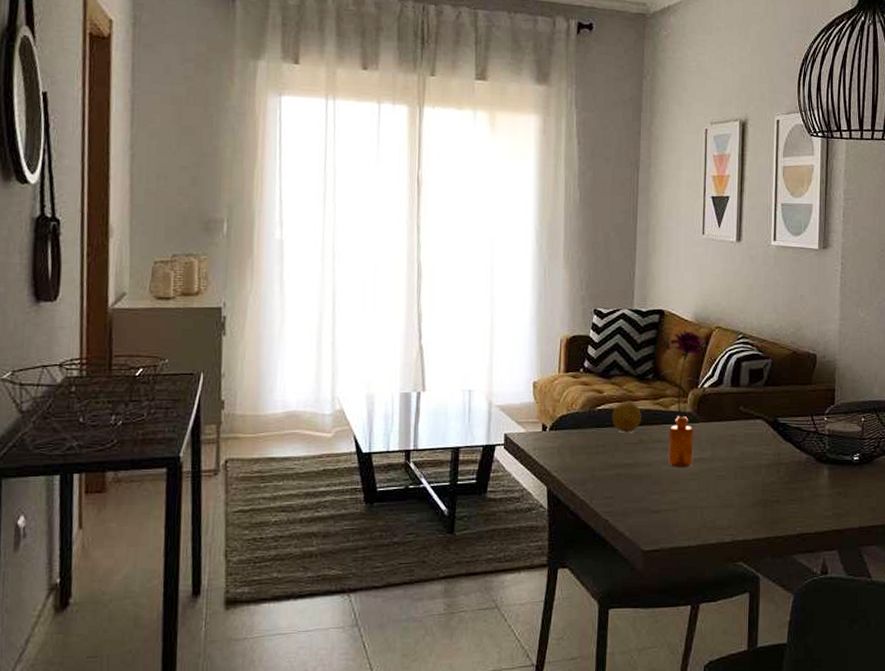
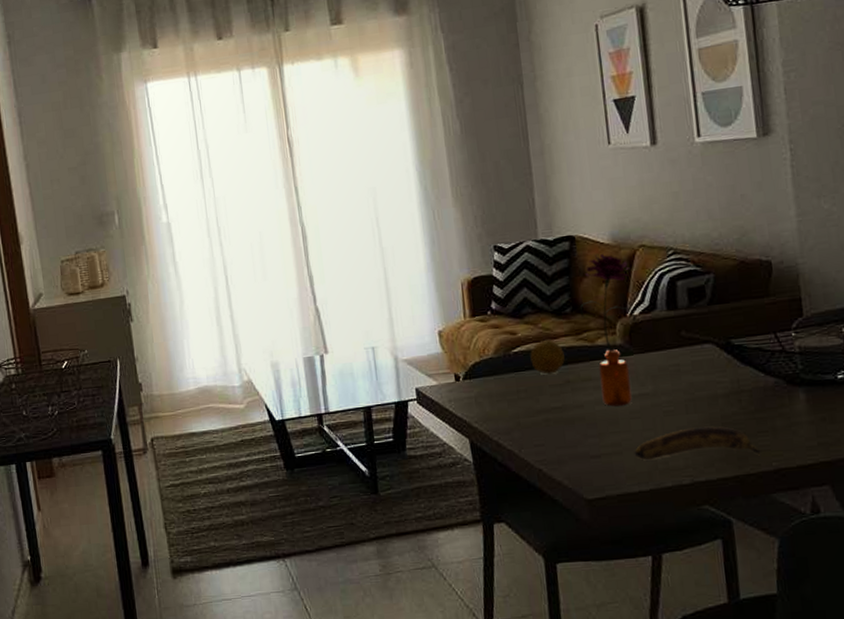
banana: none [688,492,789,520] -> present [634,426,761,460]

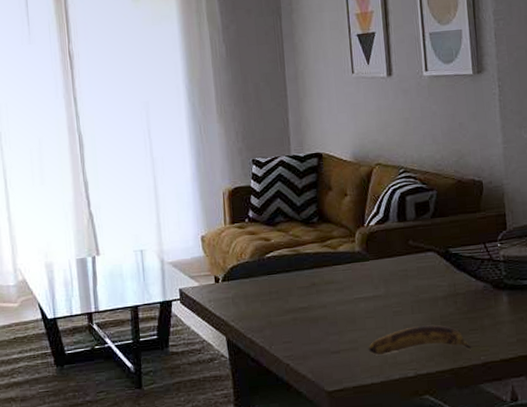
fruit: present [530,339,565,375] -> none [281,245,311,278]
flower: present [579,253,637,407] -> none [325,169,373,307]

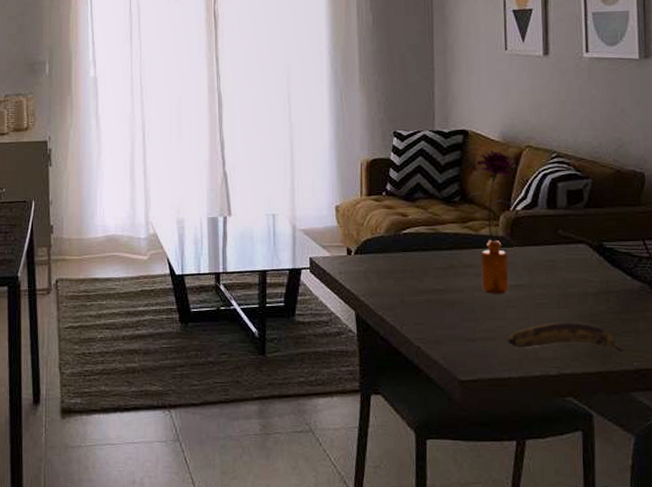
flower: none [325,169,373,307] -> present [467,149,519,294]

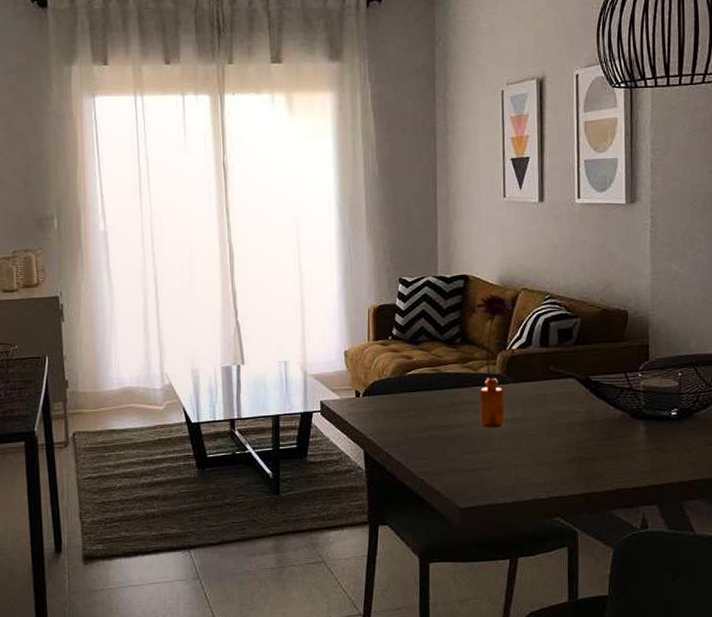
banana: present [507,321,624,353] -> none [502,449,606,476]

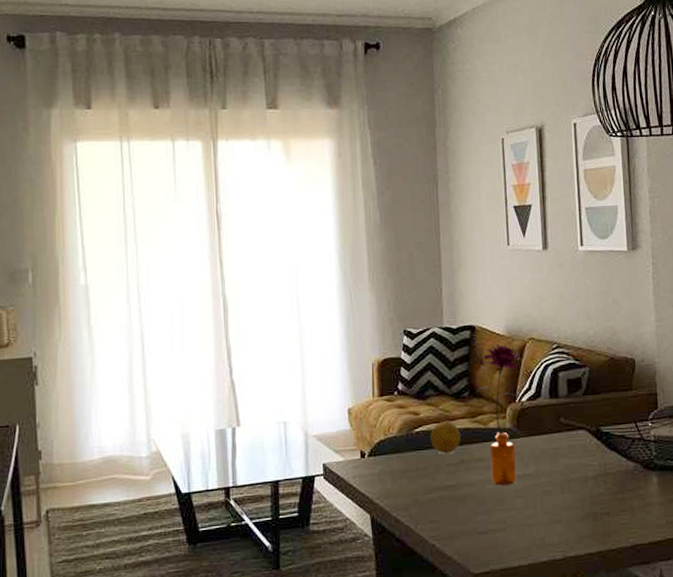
fruit: none [422,365,451,396] -> present [430,420,461,454]

